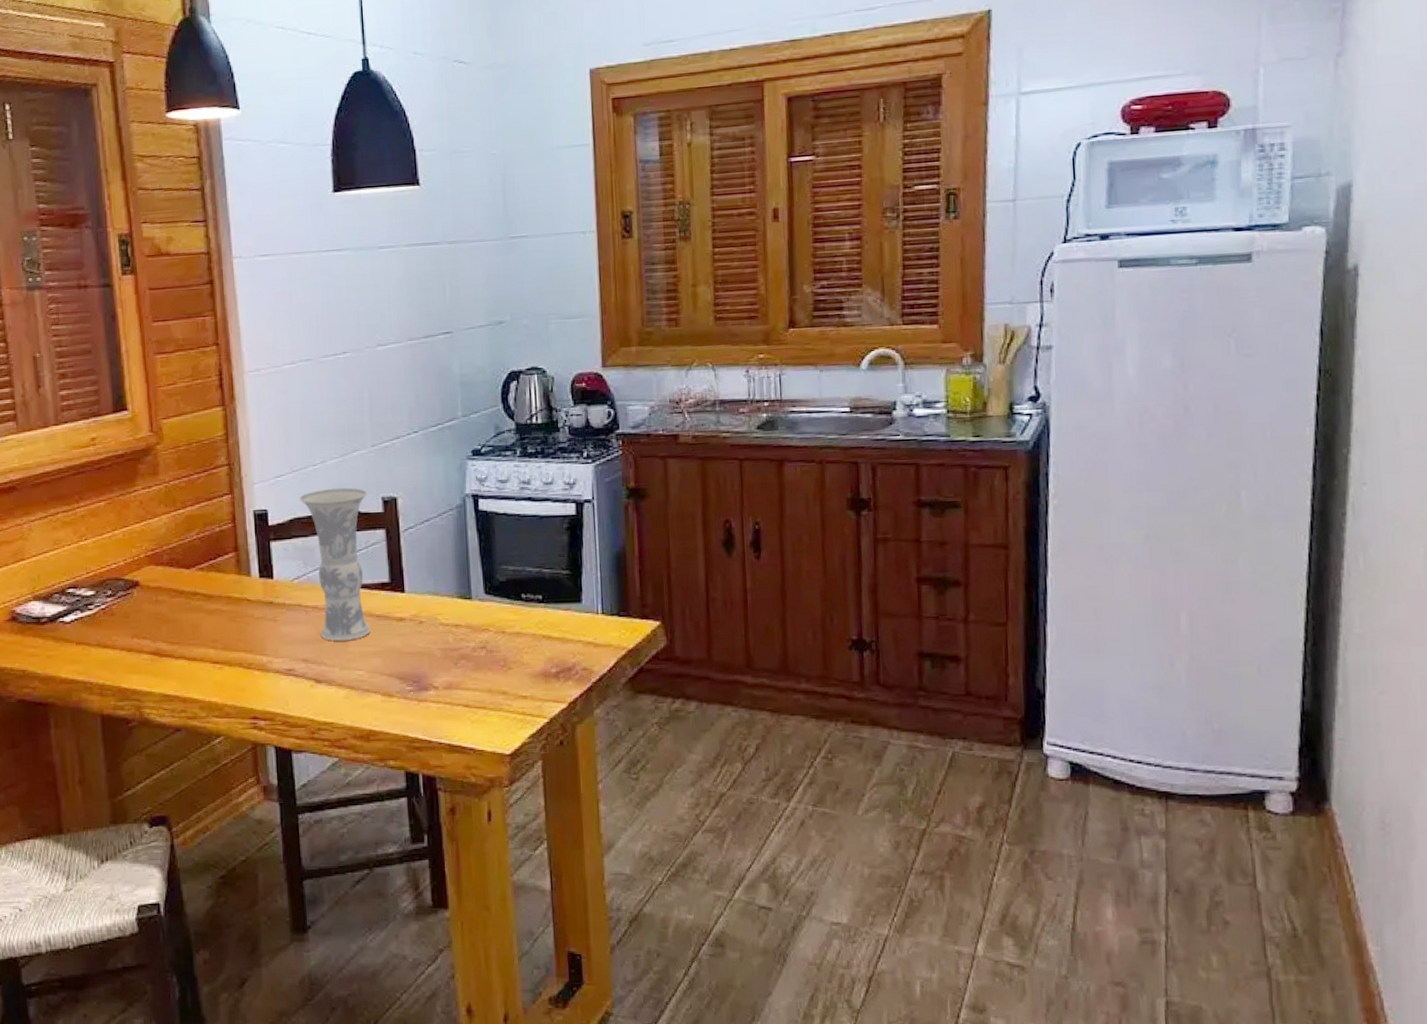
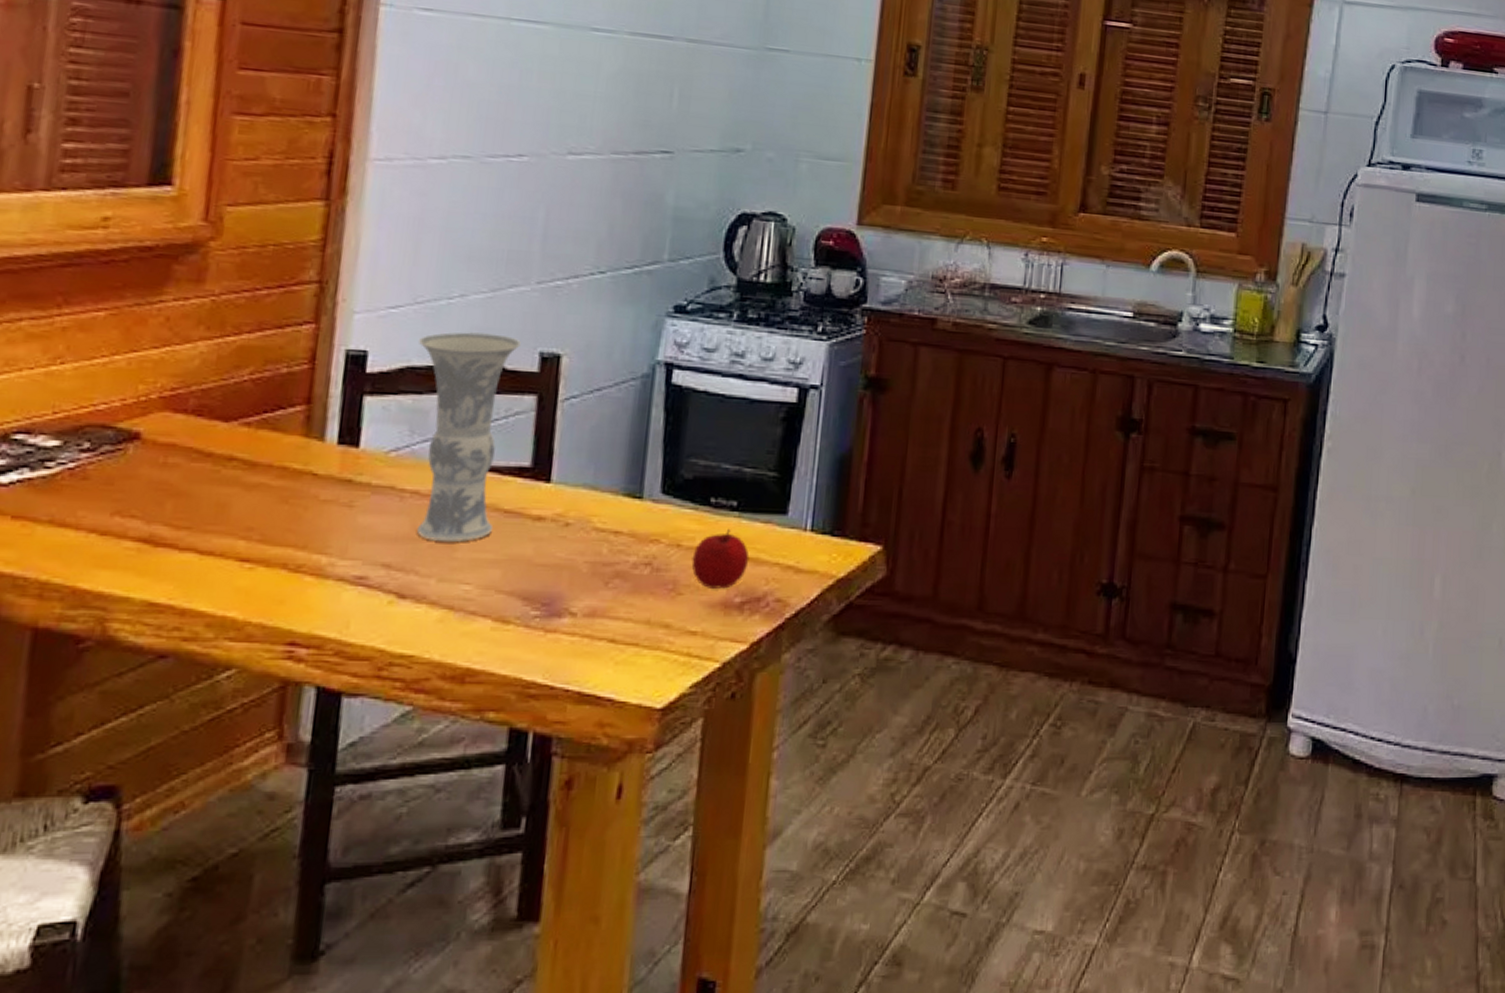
apple: none [515,616,558,663] -> present [691,528,750,589]

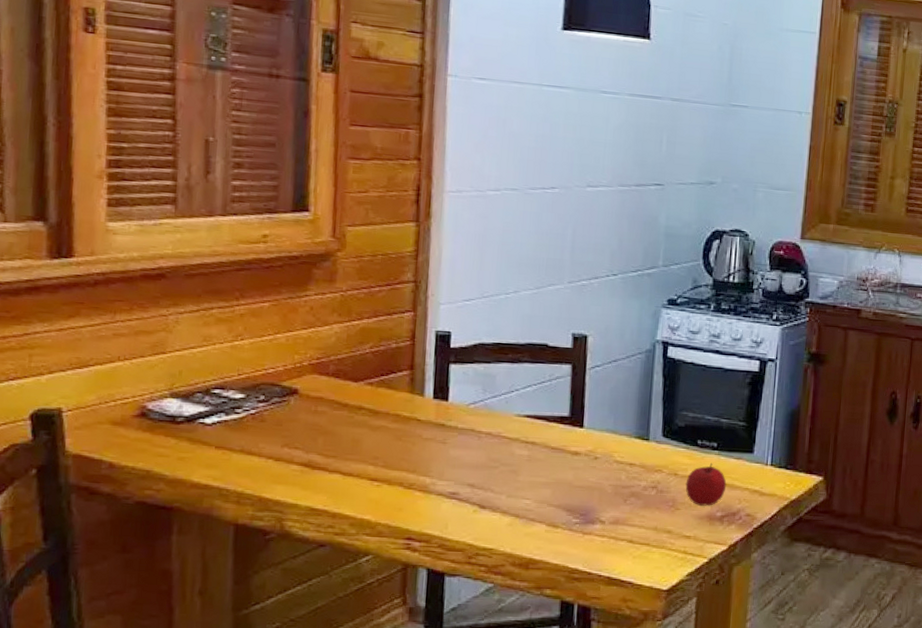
vase: present [417,332,521,543] -> none [486,318,558,470]

